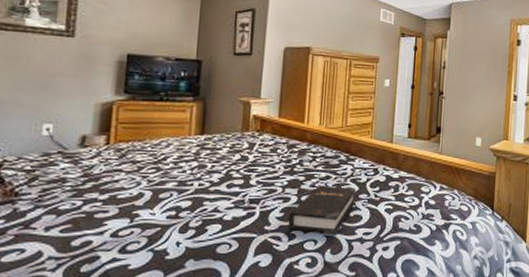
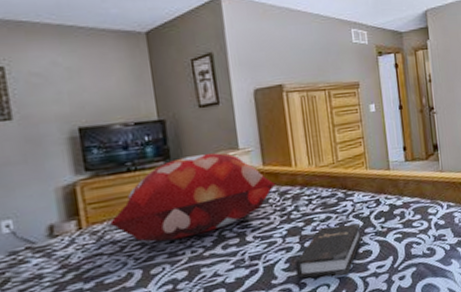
decorative pillow: none [133,96,287,170] -> present [108,153,276,242]

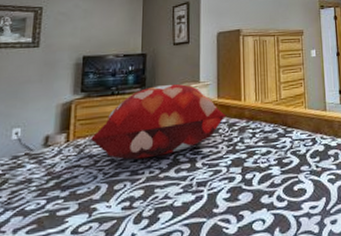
hardback book: present [294,223,362,279] -> none [235,160,298,212]

